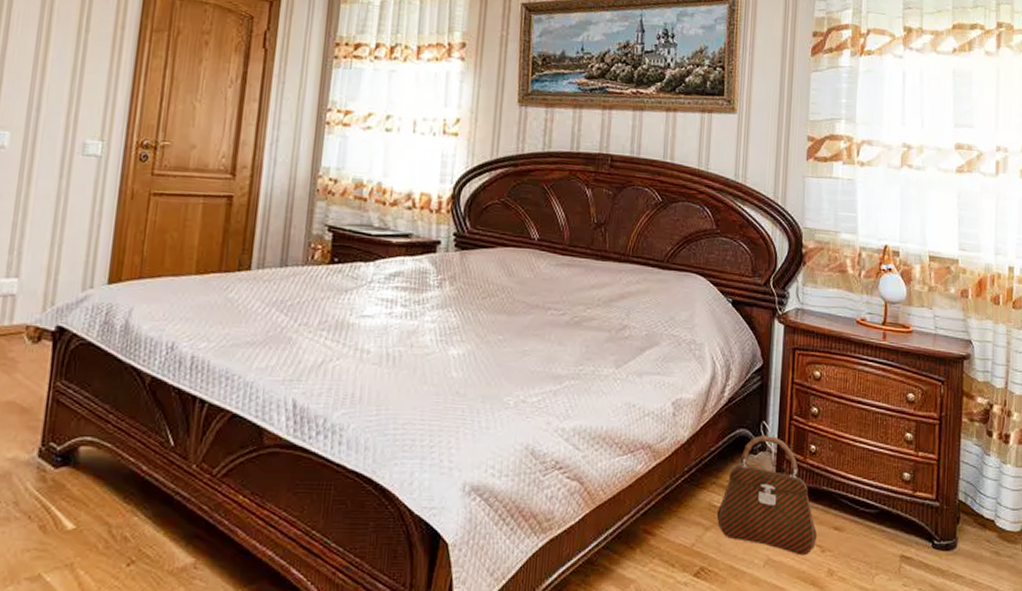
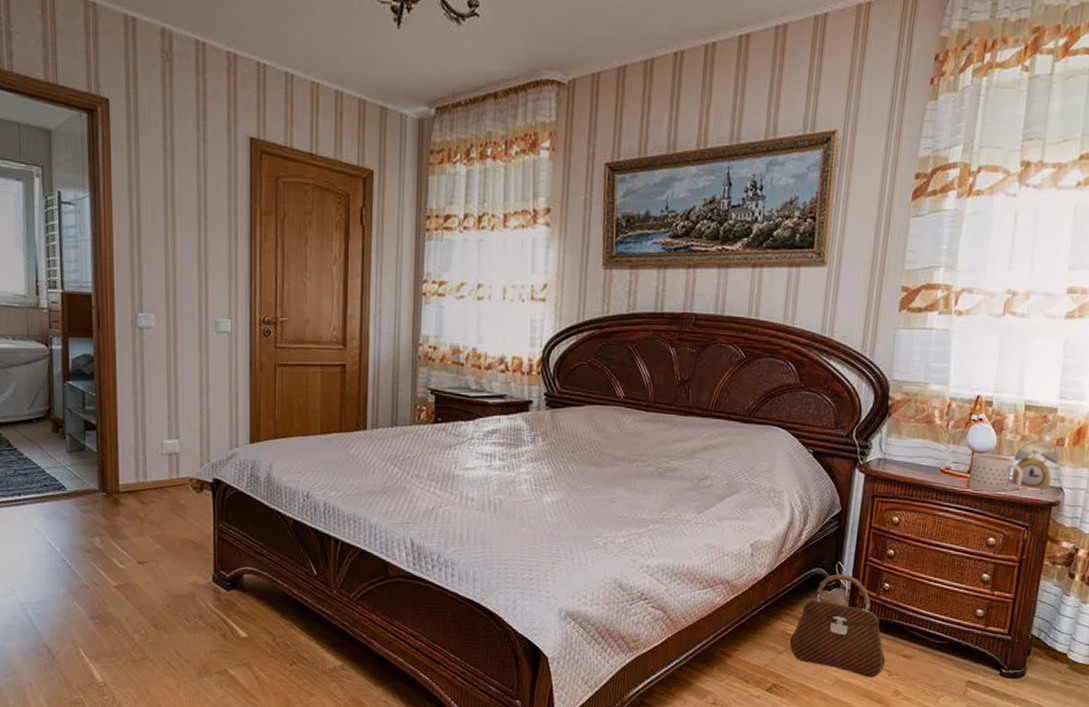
mug: none [884,304,934,347] -> present [968,453,1024,494]
alarm clock: none [923,290,966,346] -> present [1011,439,1060,493]

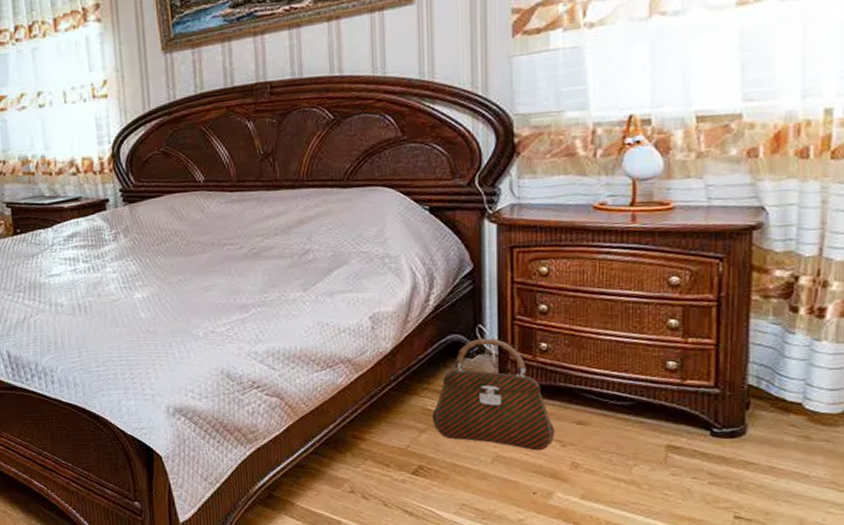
mug: present [968,453,1024,494] -> none [633,179,706,225]
alarm clock: present [1011,439,1060,493] -> none [690,152,756,217]

